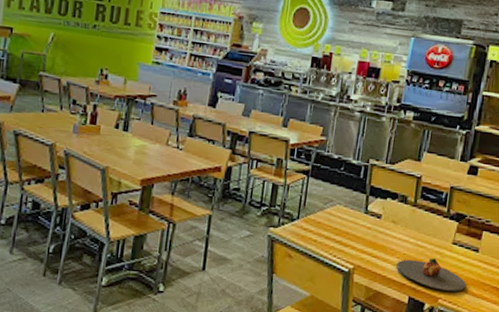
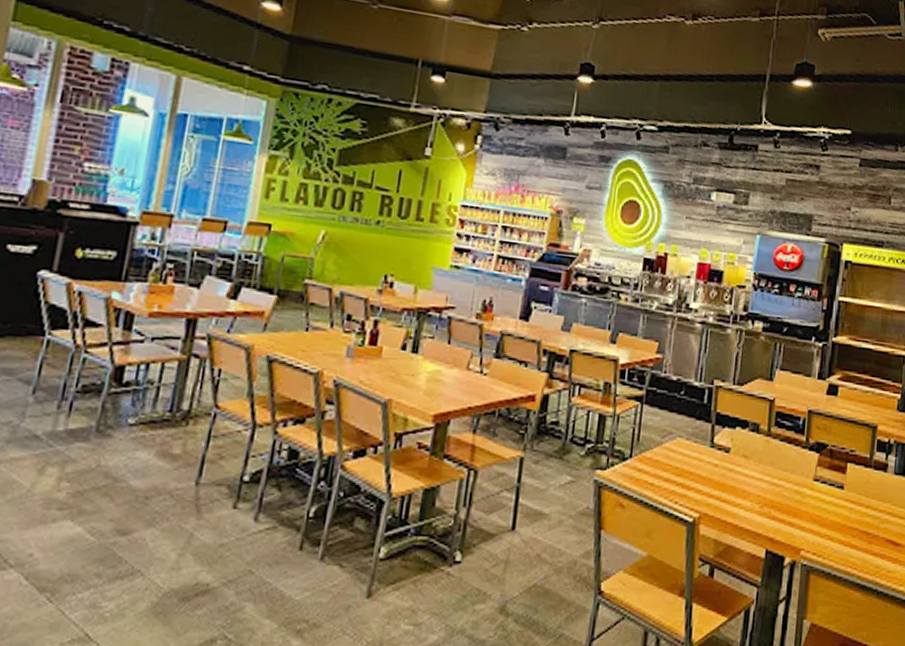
plate: present [396,258,467,292] -> none [749,498,832,541]

